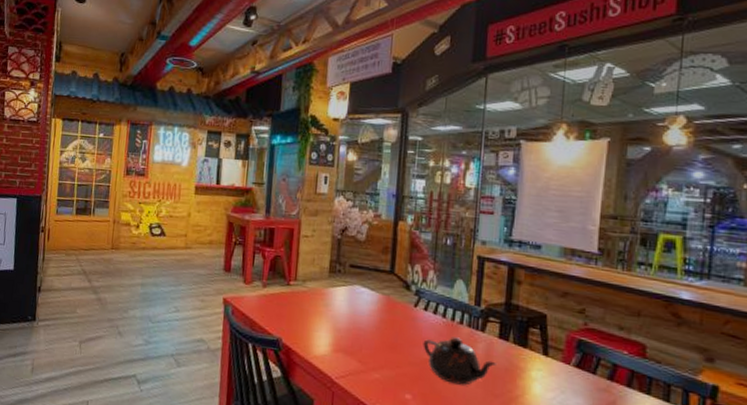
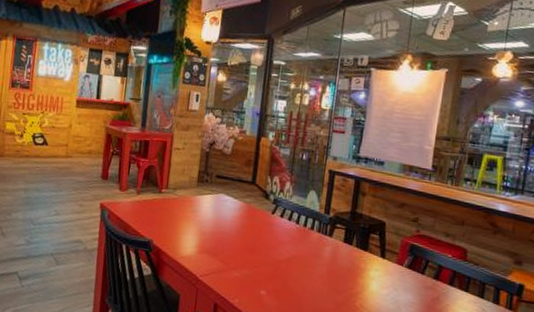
teapot: present [423,336,498,385] -> none [278,240,342,283]

